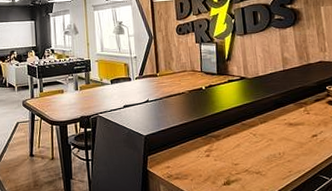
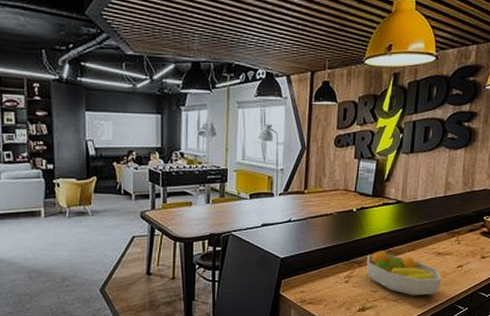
fruit bowl: none [223,124,300,168] -> present [366,250,442,296]

